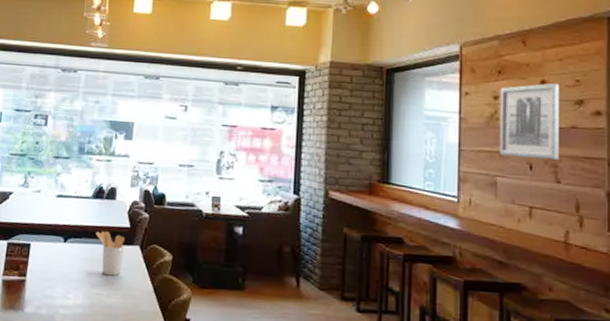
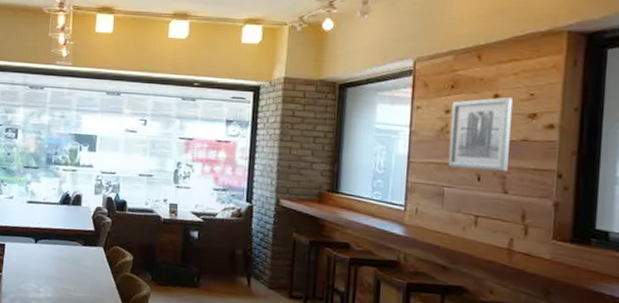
utensil holder: present [95,231,125,276] -> none [63,233,90,274]

